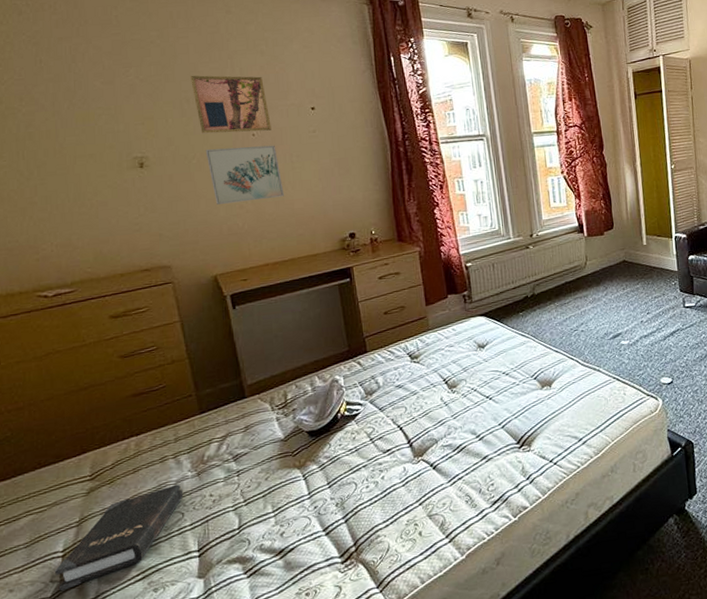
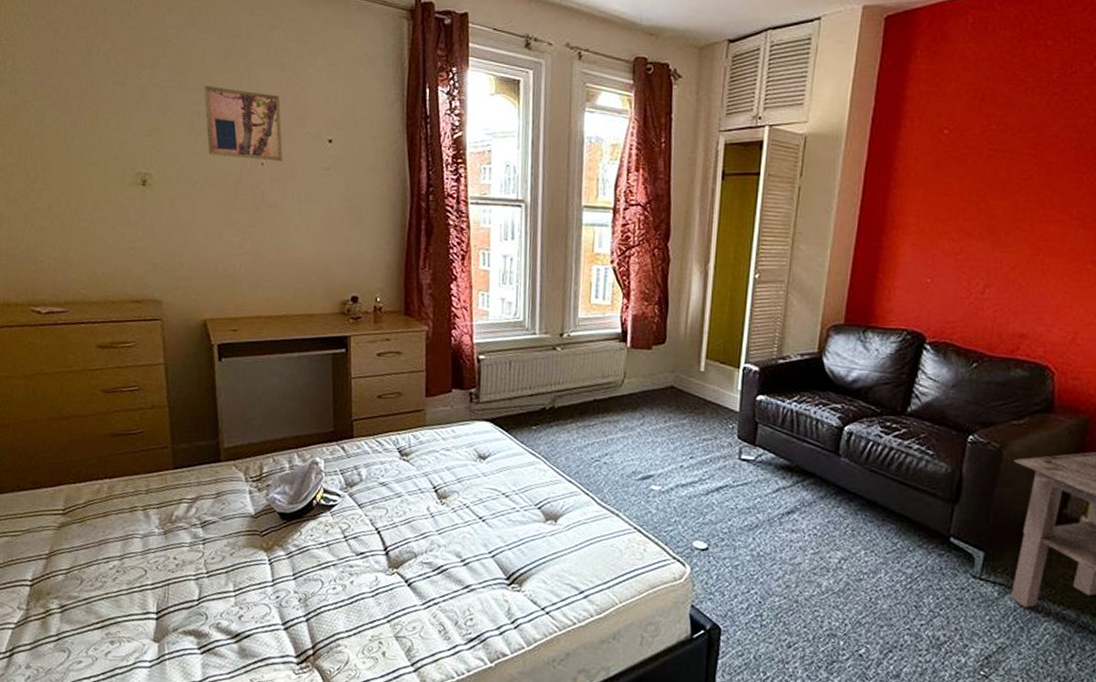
hardback book: present [55,484,184,591] -> none [23,538,149,620]
wall art: present [205,145,284,205] -> none [210,175,287,242]

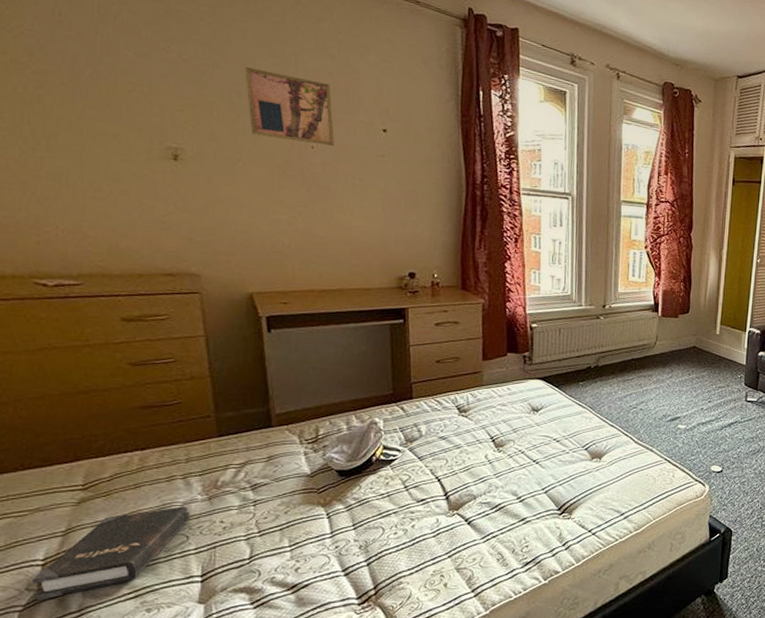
hardback book: none [23,538,149,620] -> present [32,506,191,601]

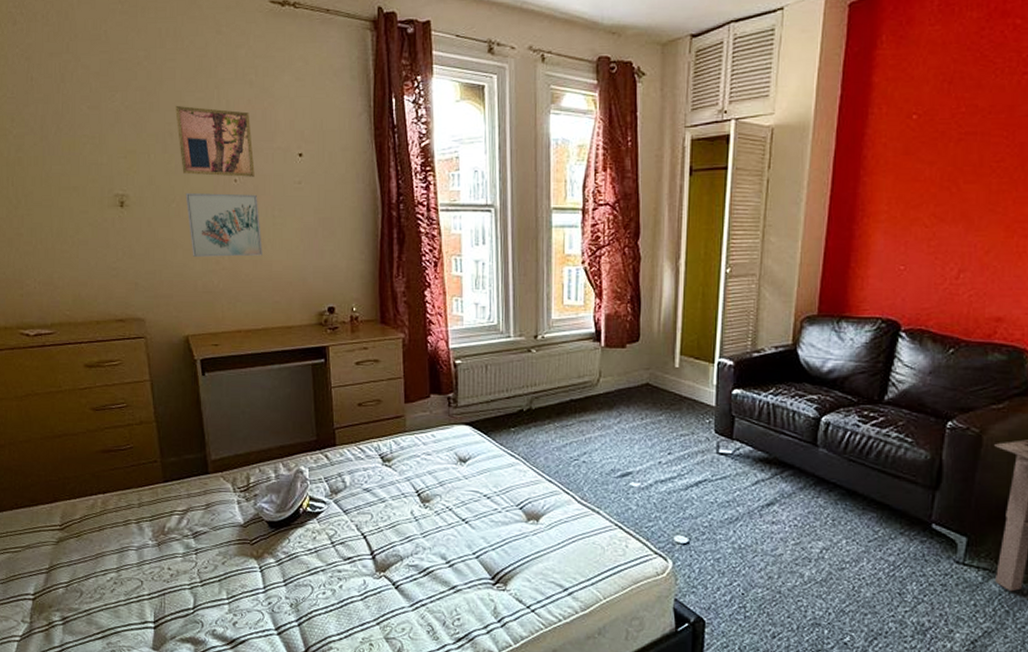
hardback book: present [32,506,191,601] -> none [26,550,144,633]
wall art: none [254,154,341,221] -> present [185,193,262,257]

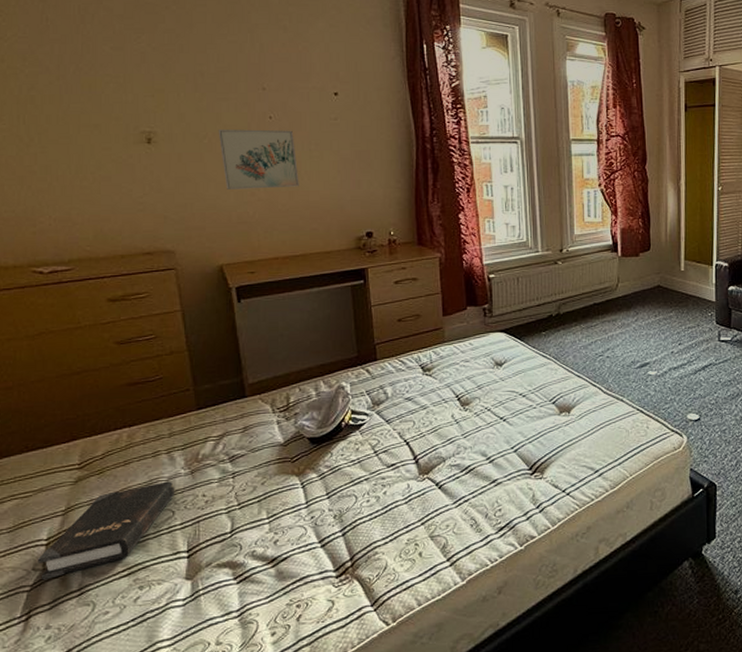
hardback book: none [26,550,144,633] -> present [38,481,175,580]
wall art: present [175,105,255,177] -> none [207,47,290,114]

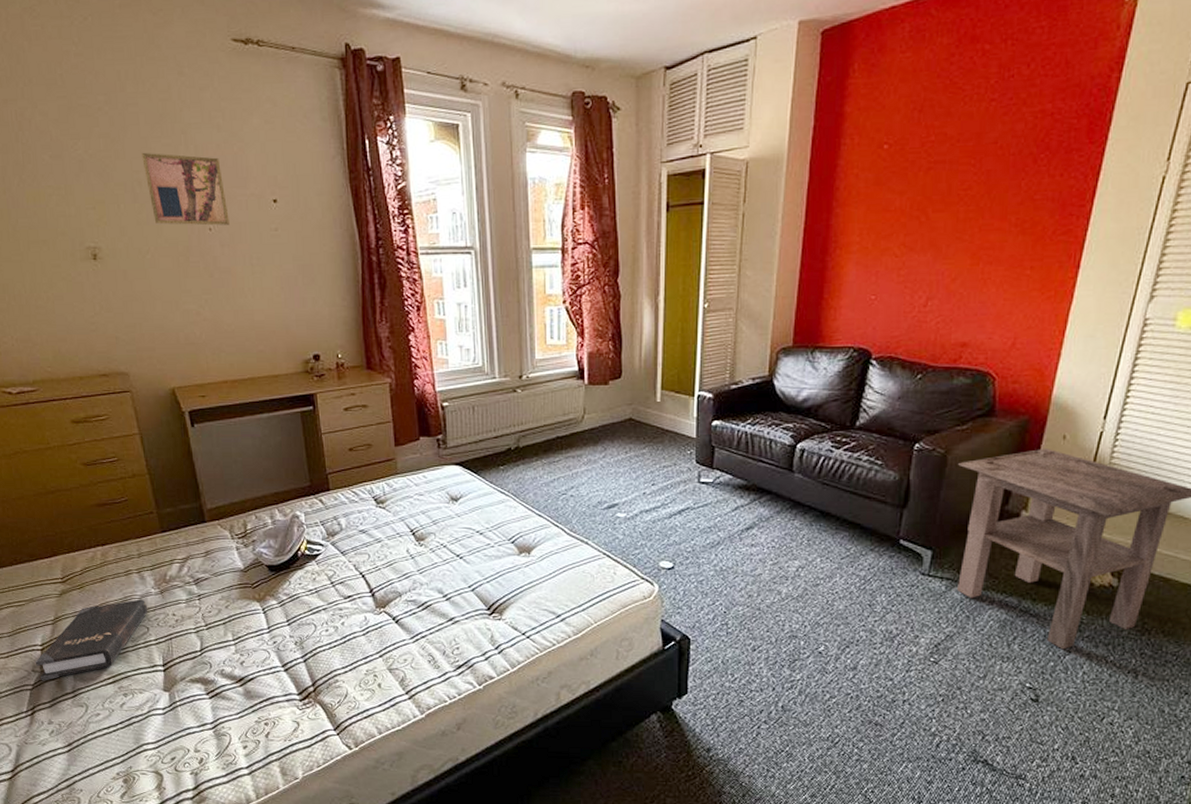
wall art: none [207,47,290,114] -> present [142,152,230,226]
wall art: present [218,129,299,189] -> none [159,243,243,308]

